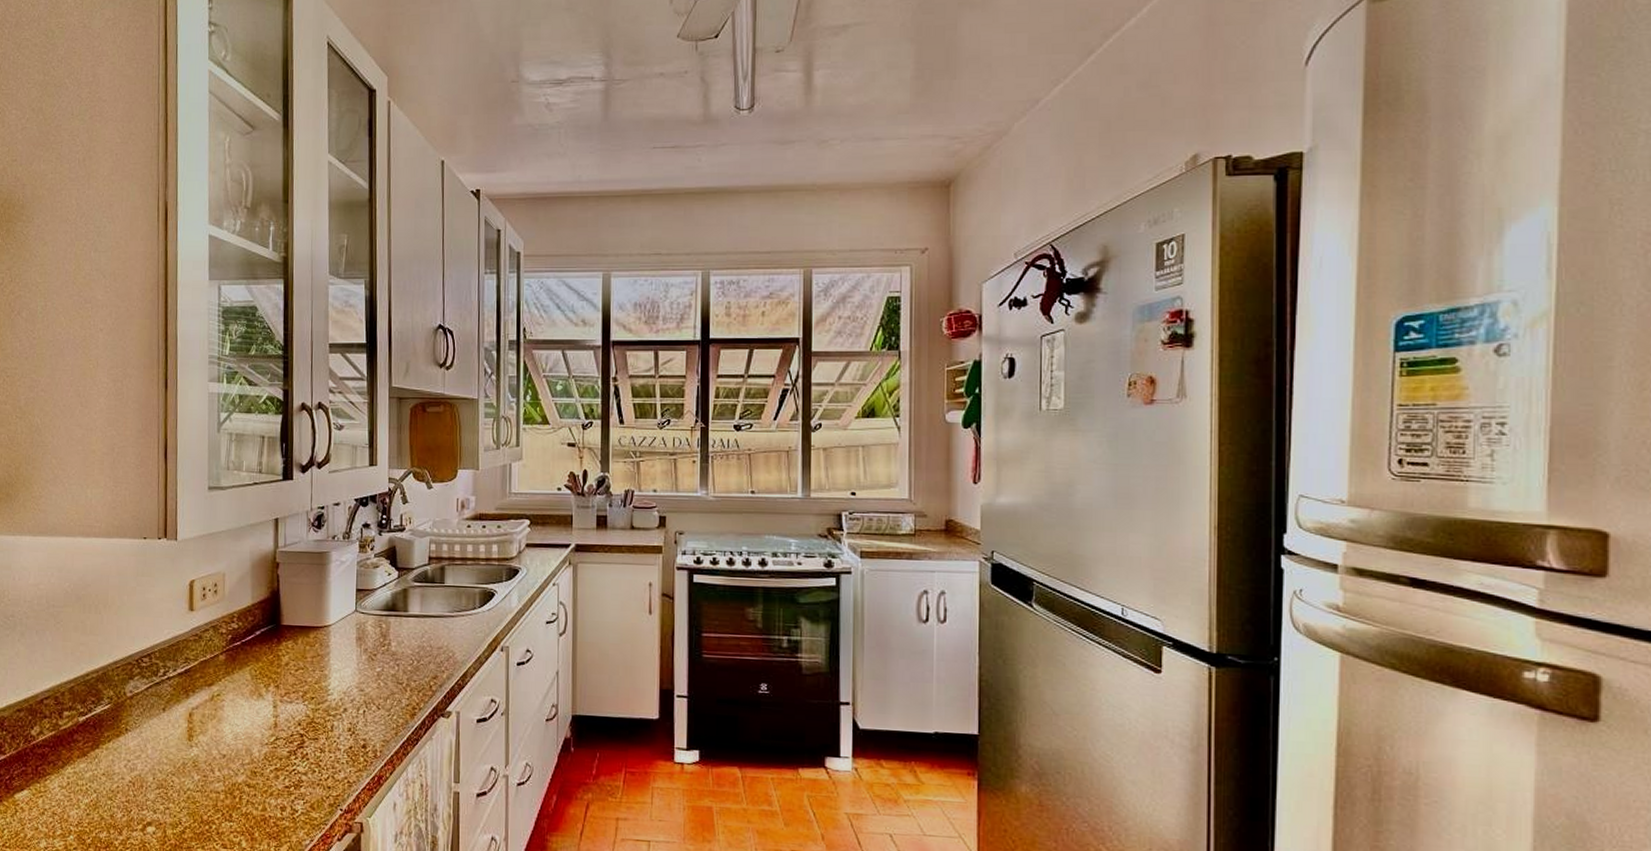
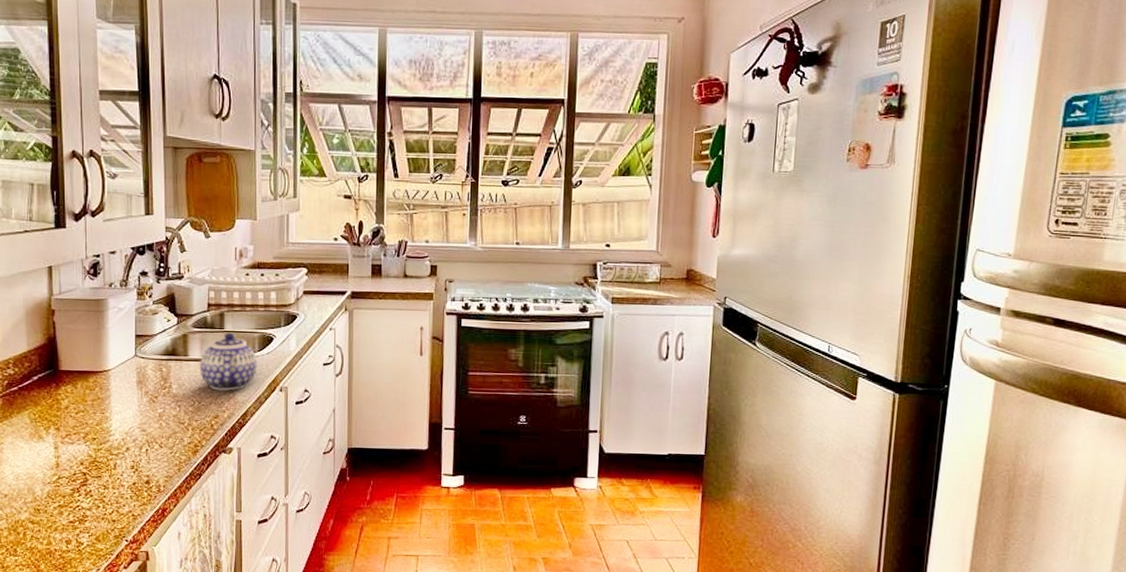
teapot: none [419,587,478,650] -> present [200,332,257,391]

